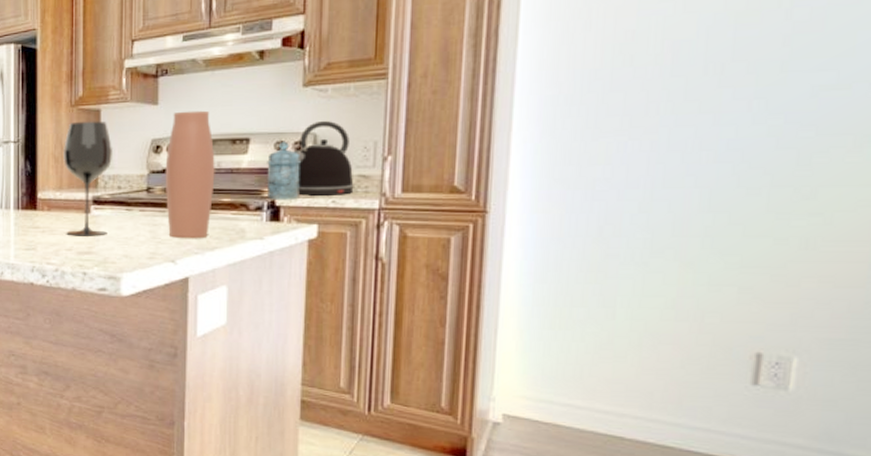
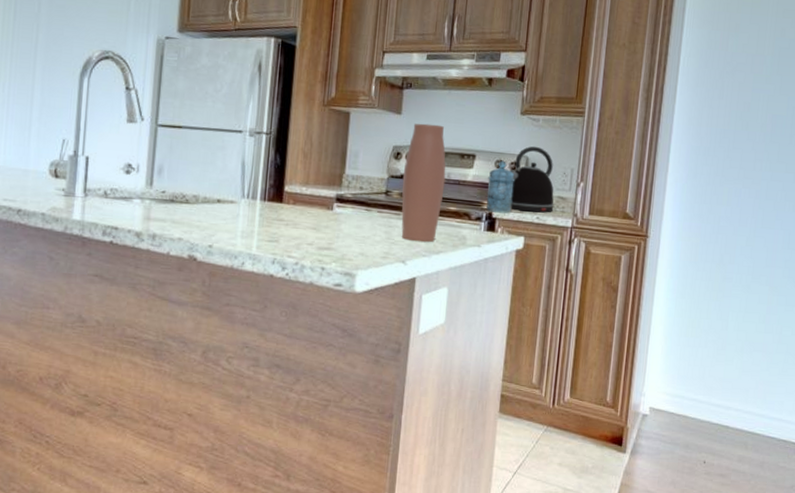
wine glass: present [64,121,112,238] -> none [309,121,358,234]

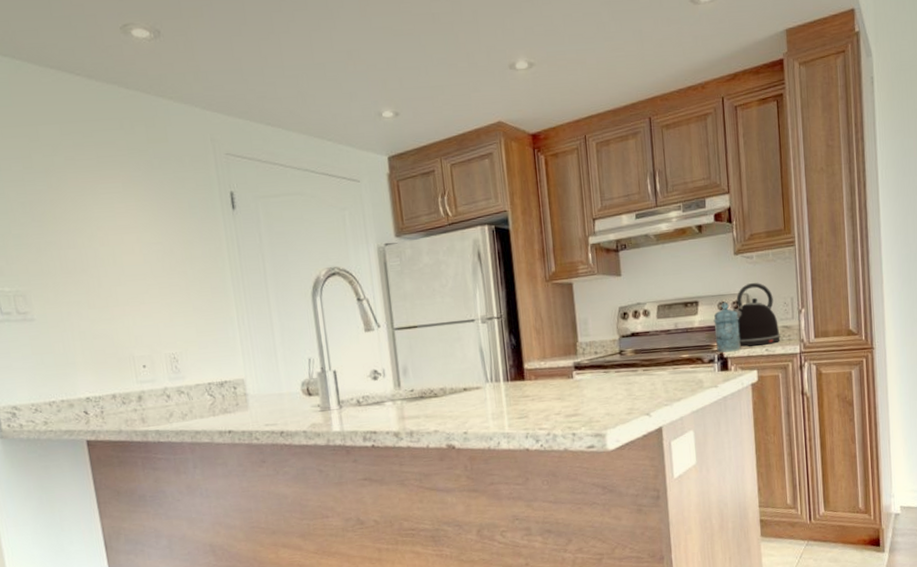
vase: present [401,123,446,243] -> none [632,279,675,394]

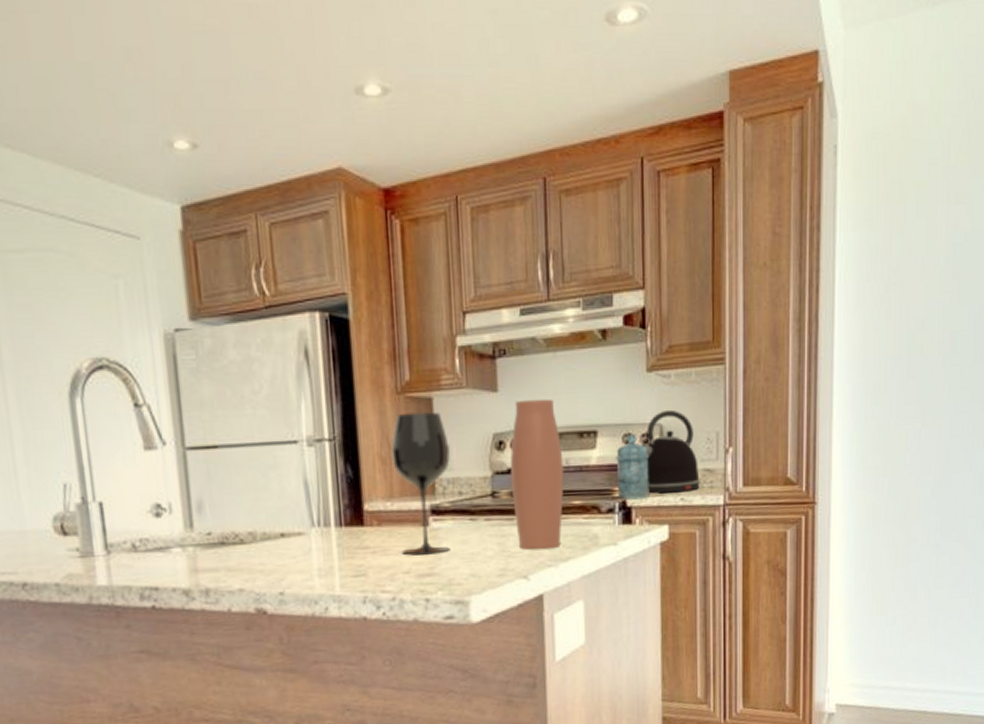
wine glass: none [543,293,590,401] -> present [391,411,451,556]
vase: none [632,279,675,394] -> present [510,398,564,551]

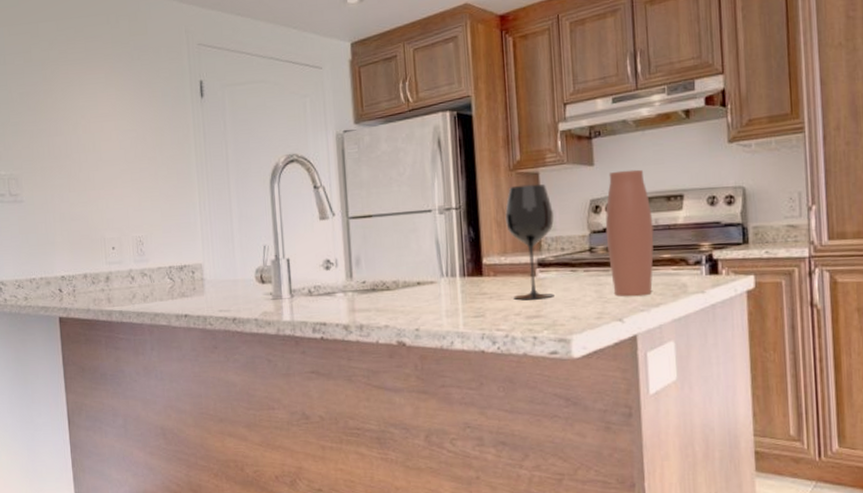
canister: present [616,433,650,500] -> none [701,195,735,254]
kettle: present [642,409,700,494] -> none [726,174,784,248]

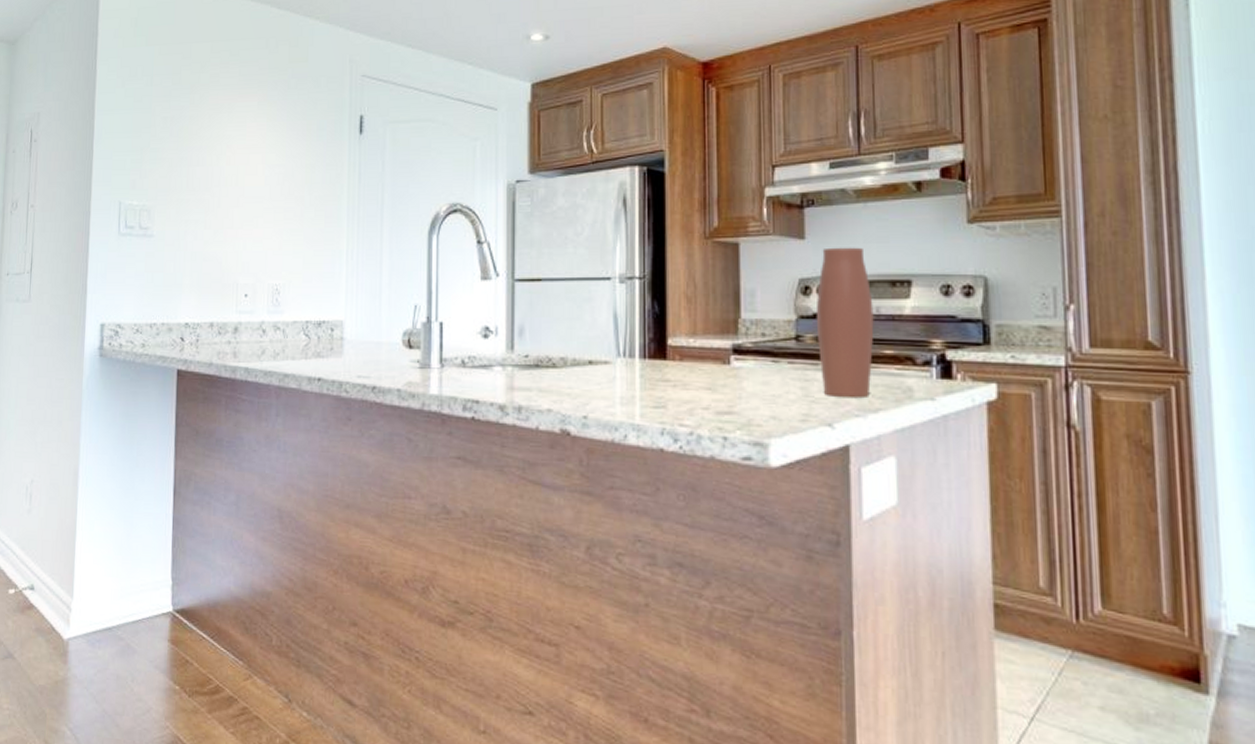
wine glass: present [505,183,555,301] -> none [697,256,754,394]

